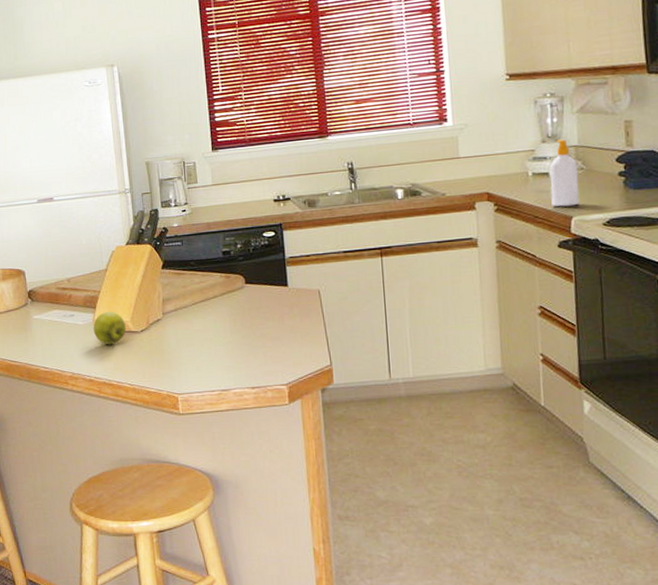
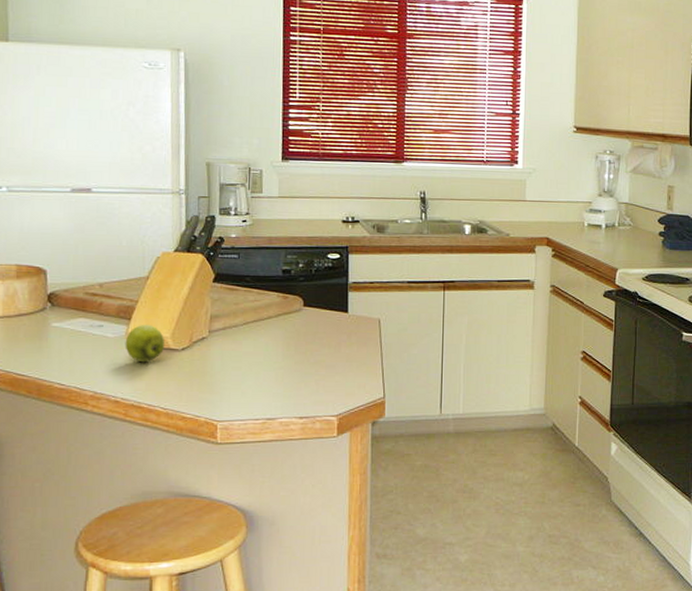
soap bottle: present [550,139,580,207] -> none [601,195,627,259]

